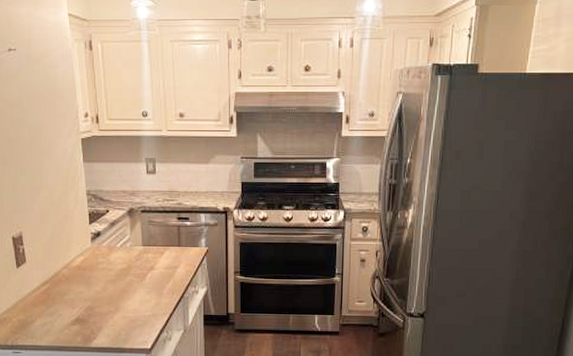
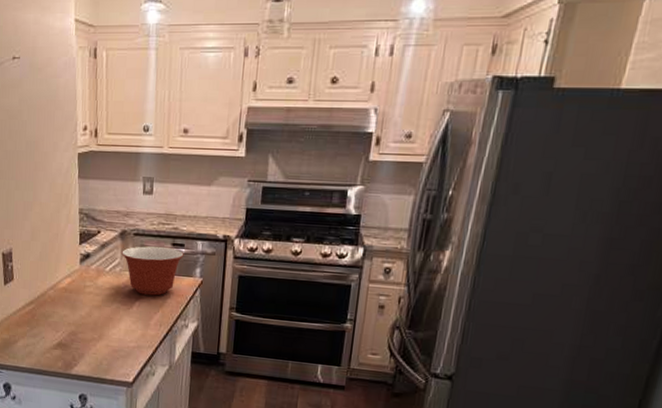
mixing bowl: none [131,222,189,267] -> present [121,246,184,296]

